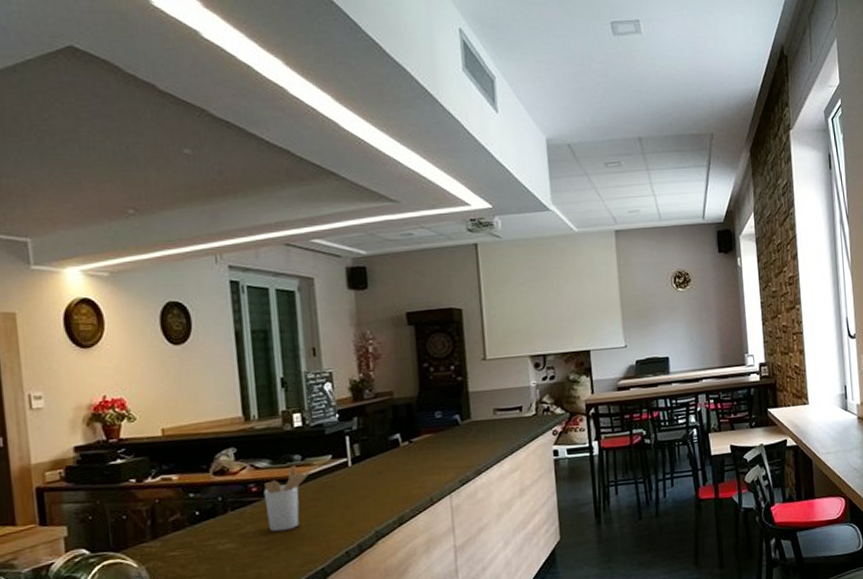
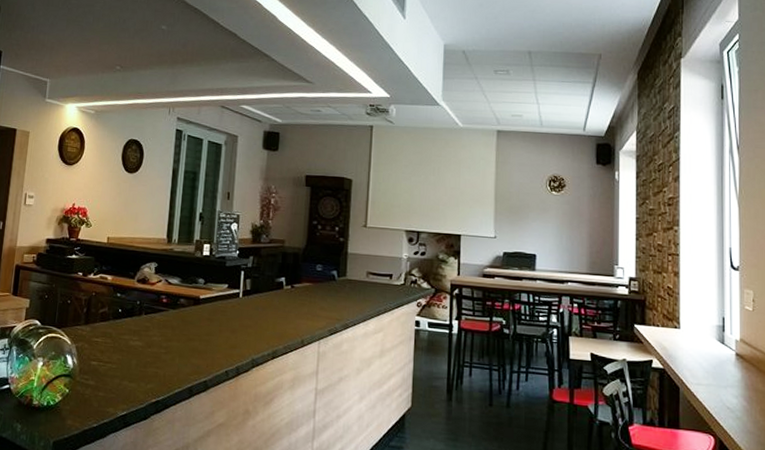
utensil holder: present [263,465,311,532] -> none [170,286,210,341]

